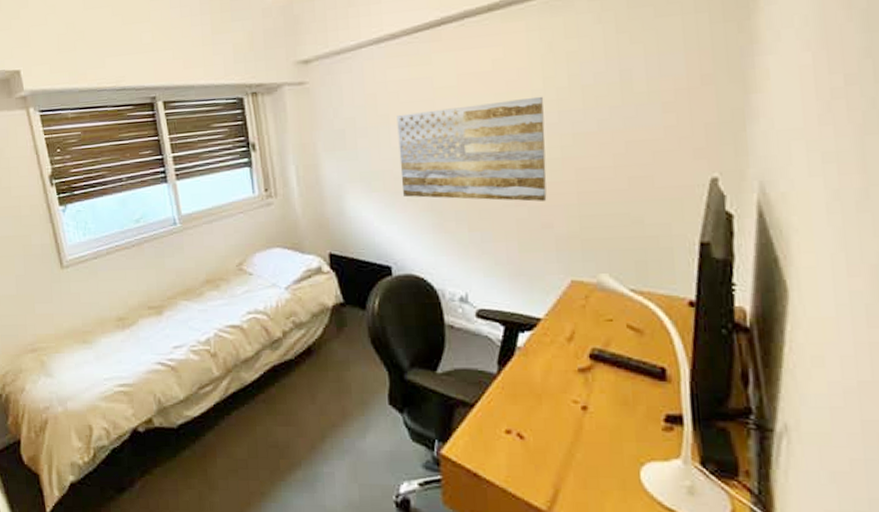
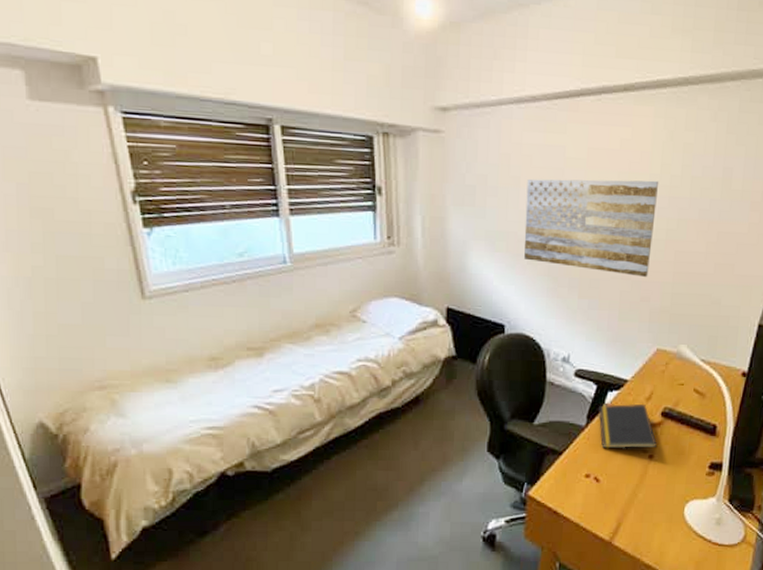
notepad: none [510,345,591,400] -> present [598,403,658,449]

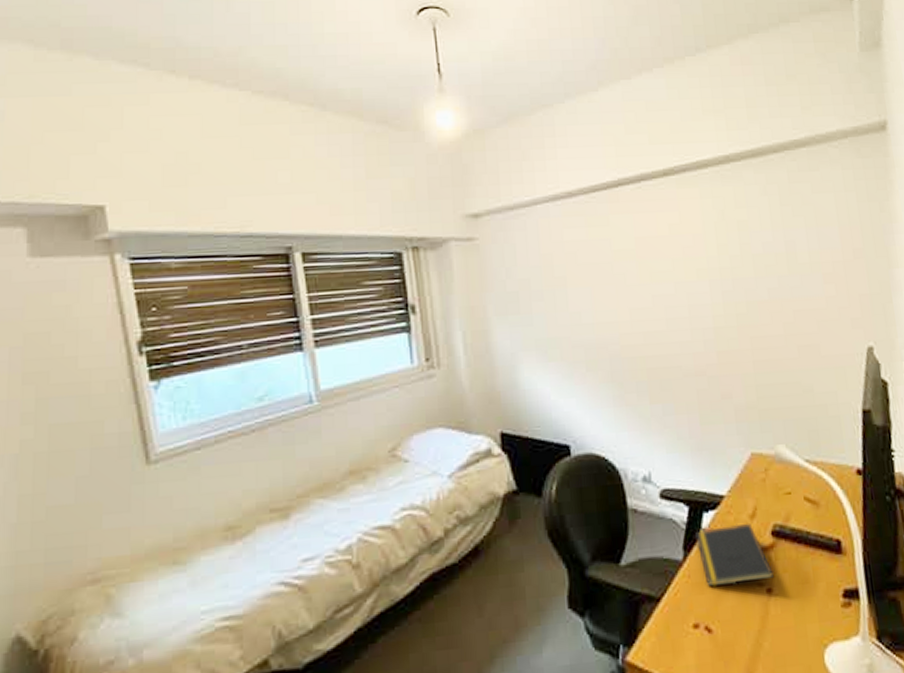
wall art: present [524,179,659,277] -> none [574,263,725,371]

